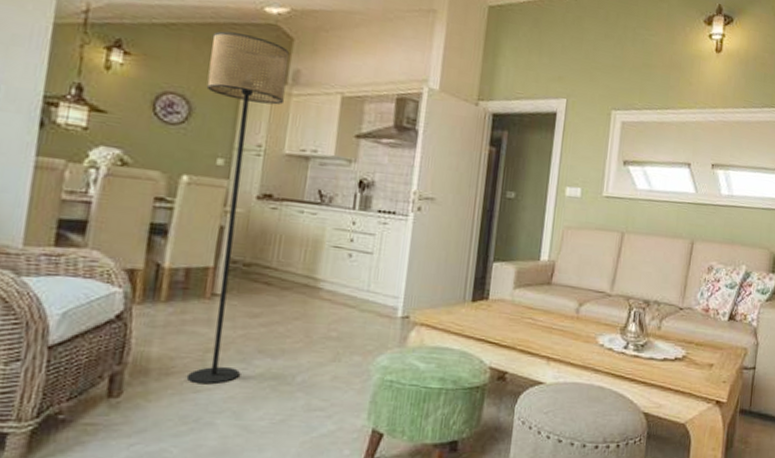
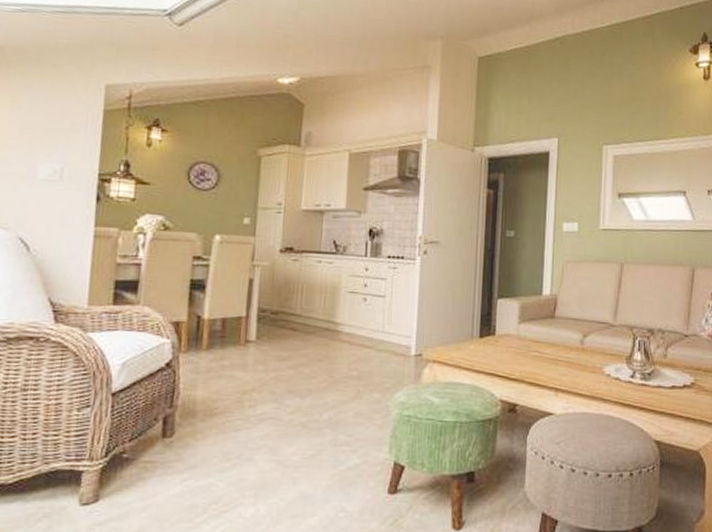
floor lamp: present [186,31,290,385] -> none [227,103,302,424]

